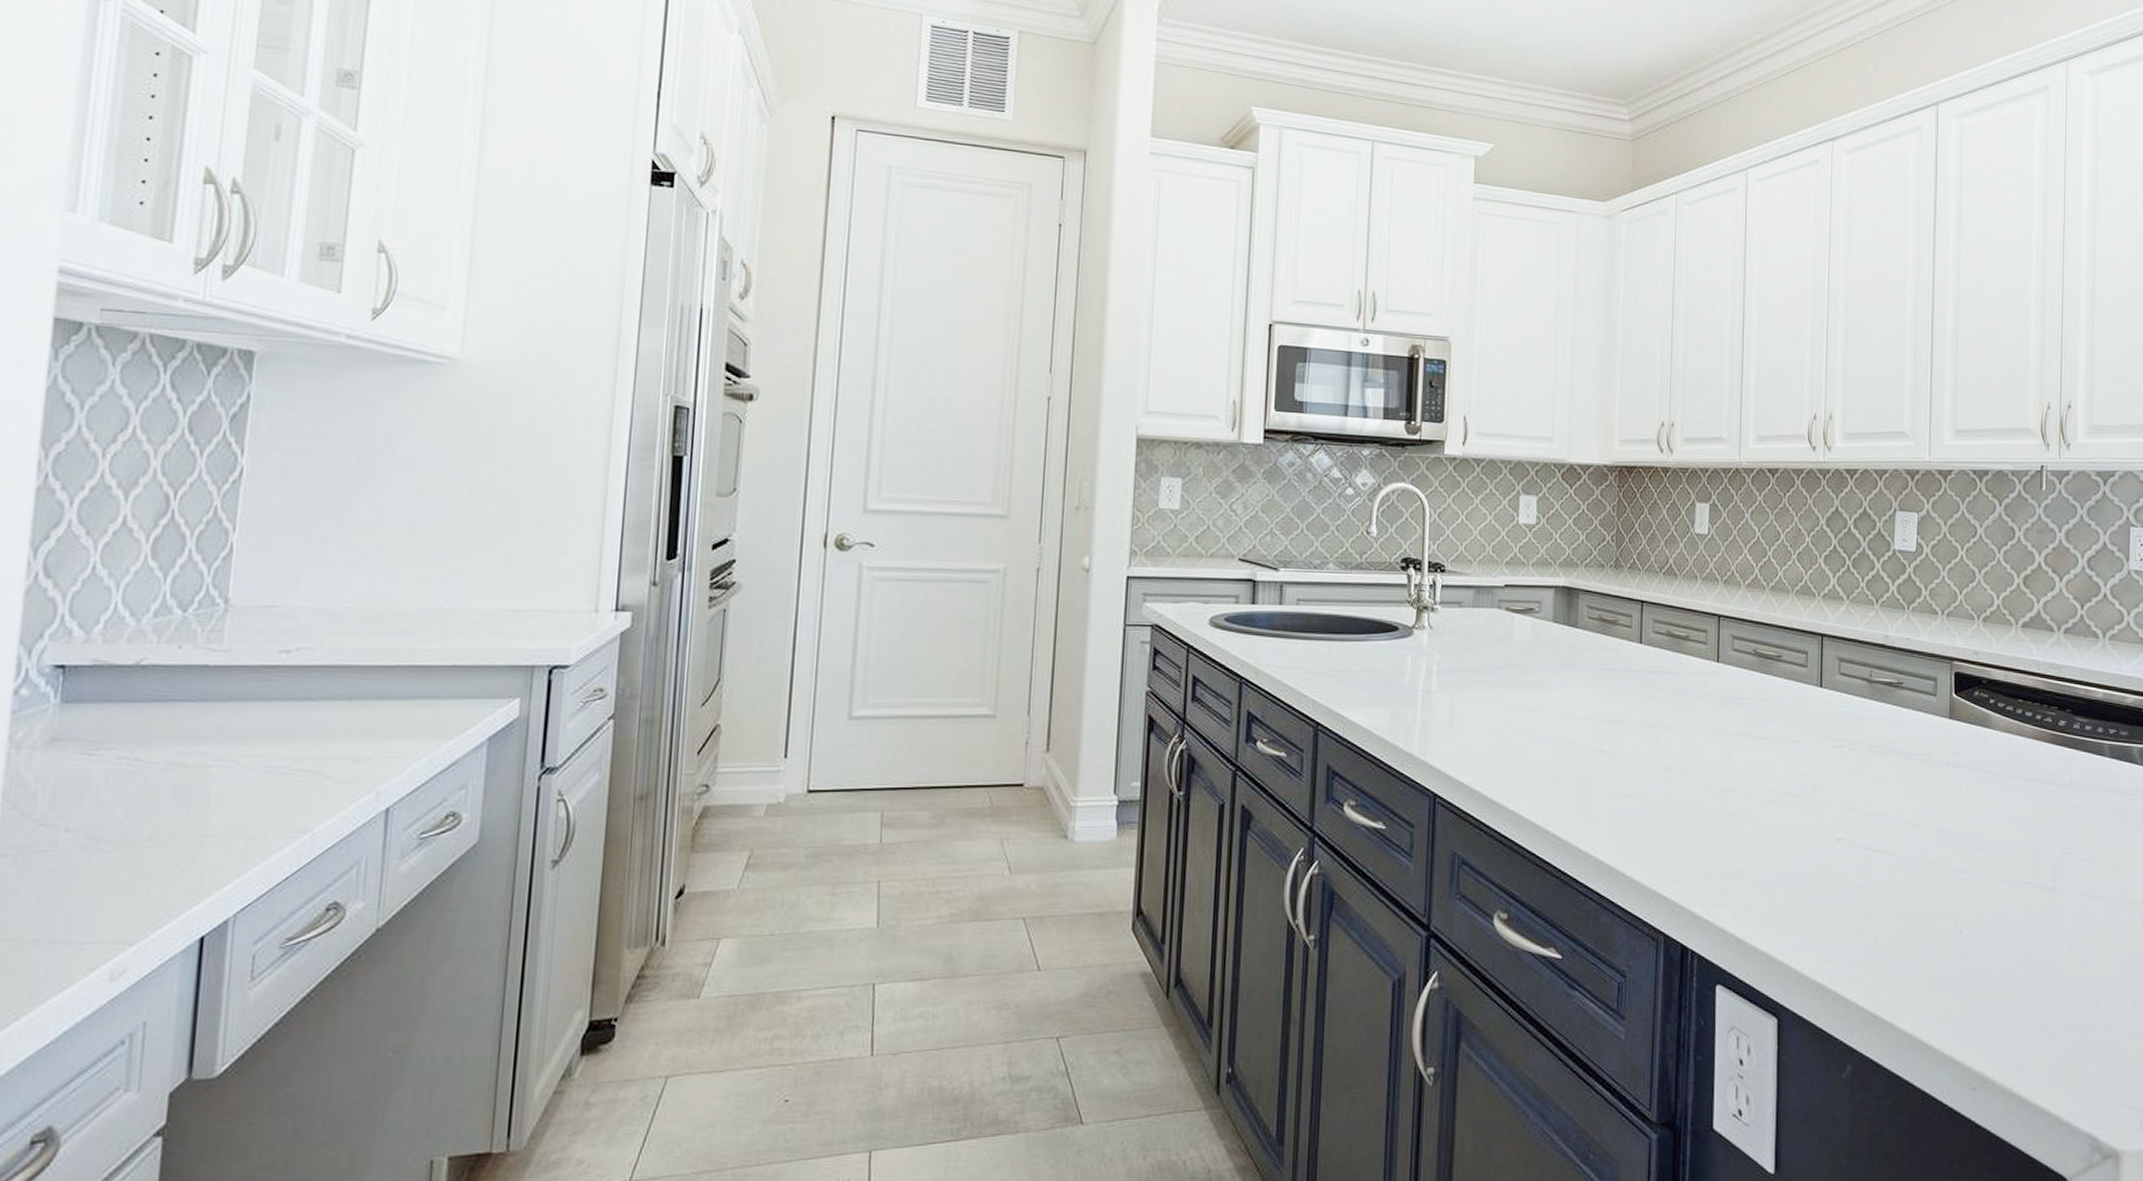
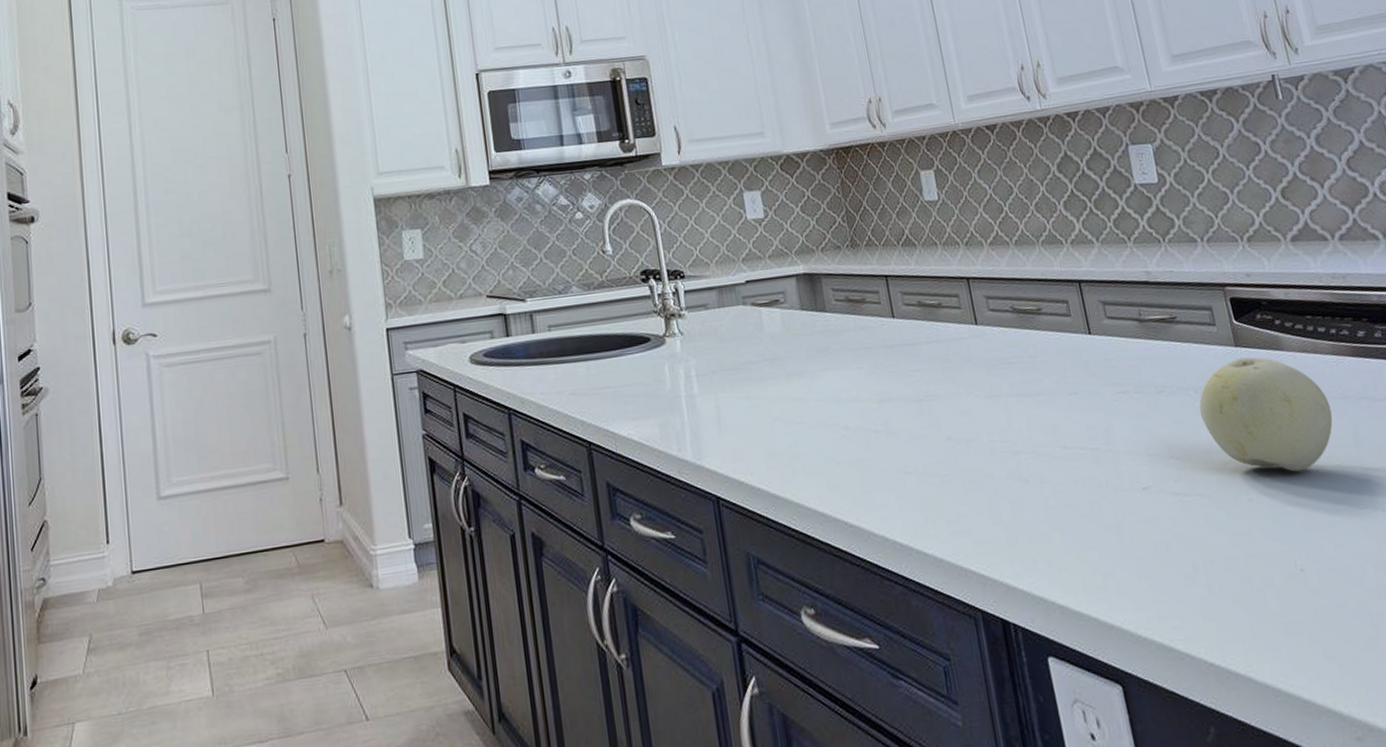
fruit: none [1904,730,2020,842] -> present [1199,357,1333,472]

